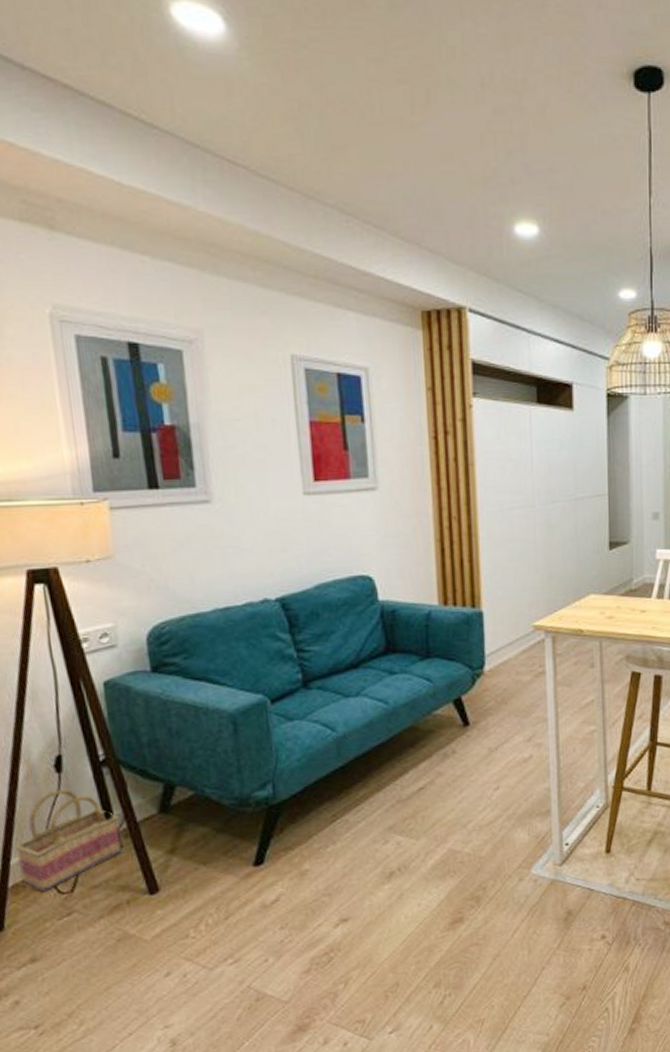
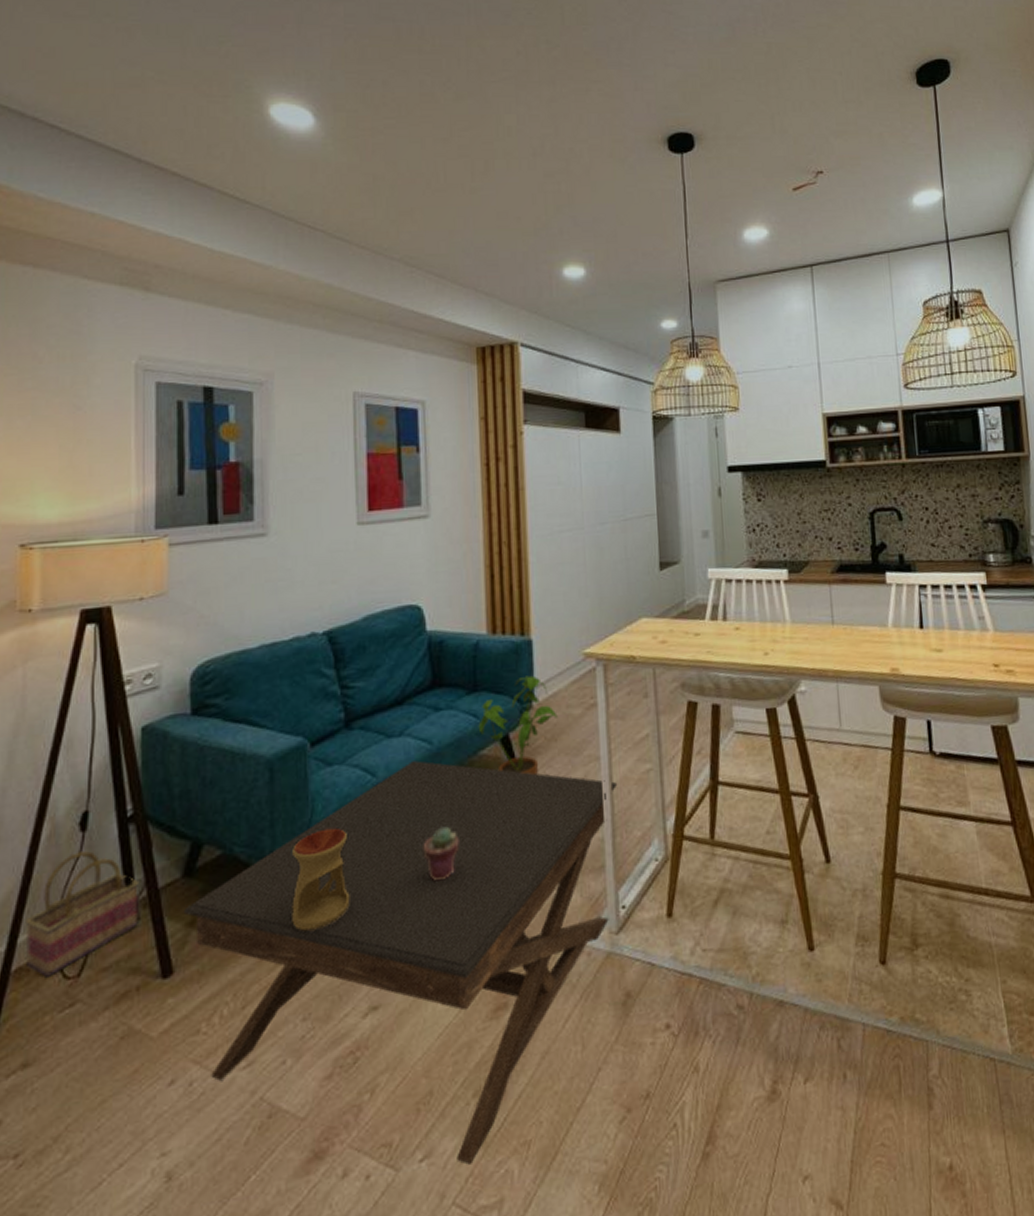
coffee table: none [162,718,564,1036] -> present [183,760,618,1165]
oil burner: none [260,774,318,859] -> present [292,827,350,931]
potted succulent: none [383,776,416,821] -> present [423,828,459,881]
house plant: none [431,644,508,734] -> present [478,675,558,776]

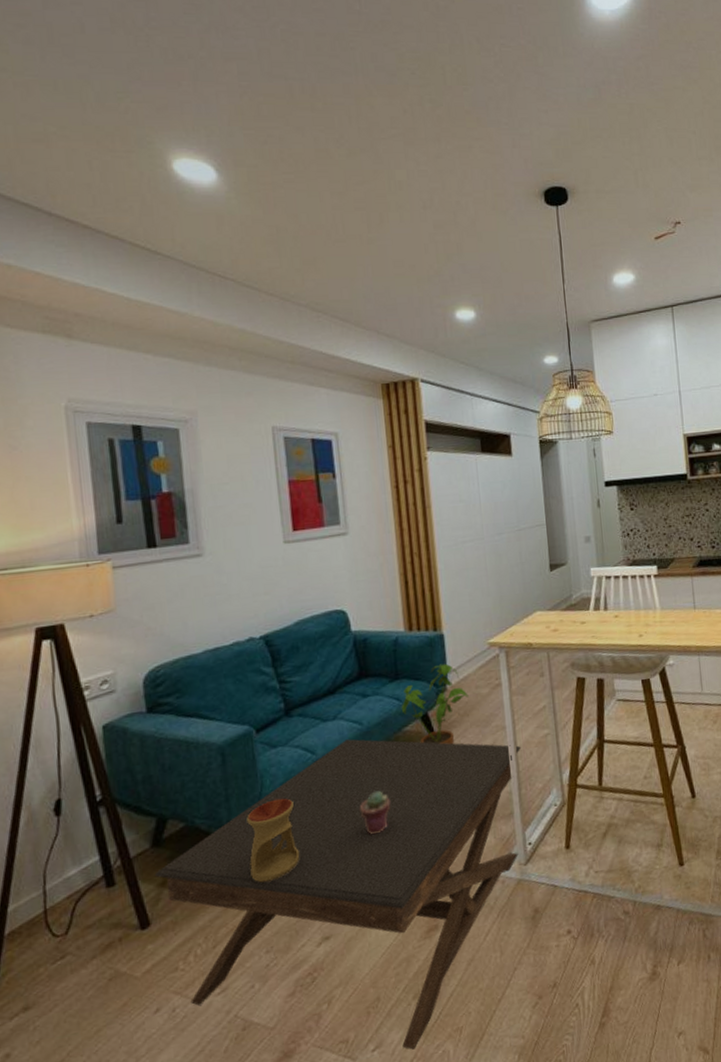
basket: present [25,851,140,977] -> none [13,832,115,937]

